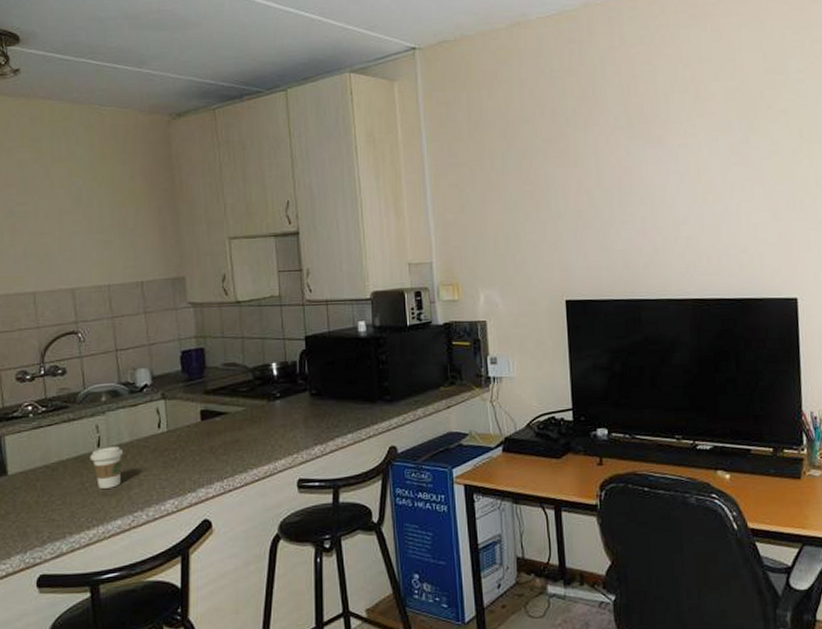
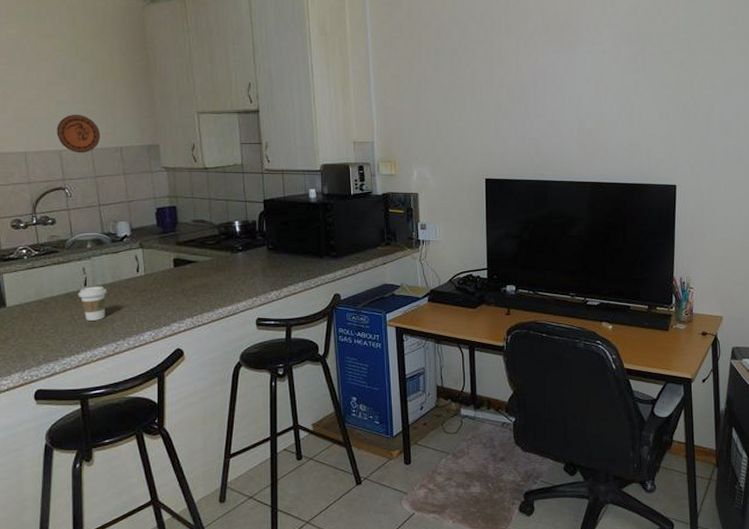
decorative plate: none [70,247,119,291] -> present [57,115,101,154]

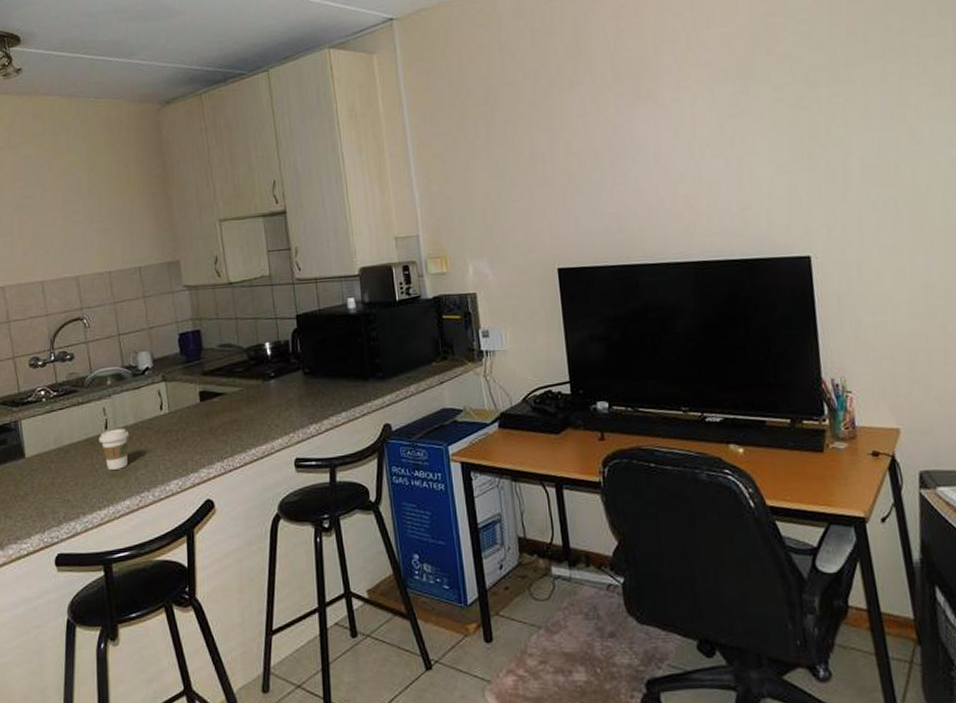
decorative plate: present [57,115,101,154] -> none [73,235,119,278]

